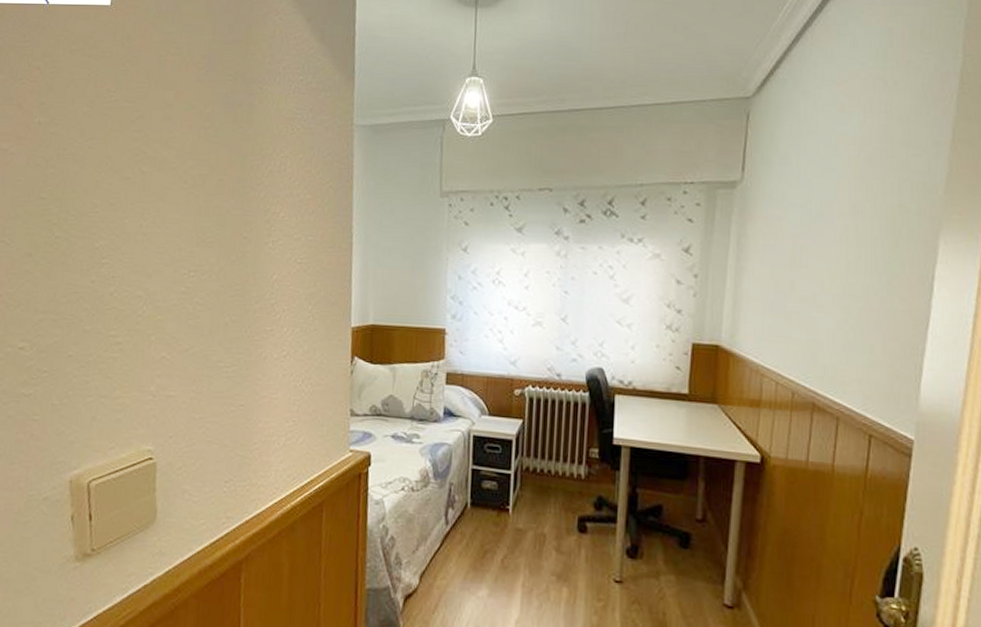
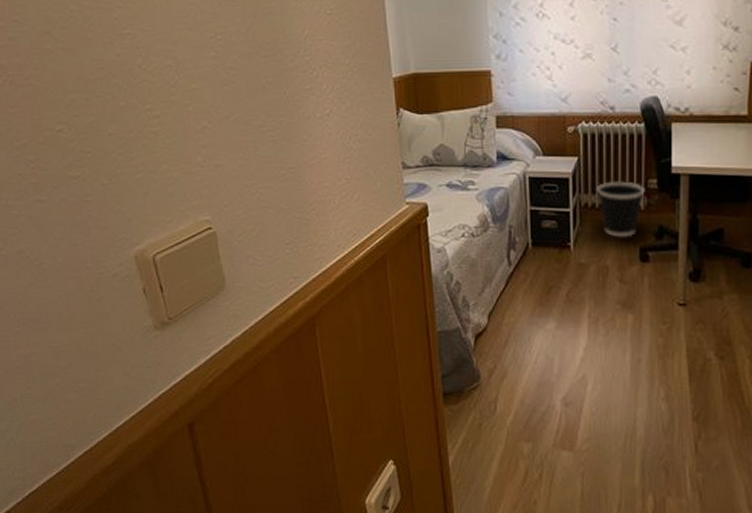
wastebasket: none [538,447,586,506] -> present [596,181,645,238]

